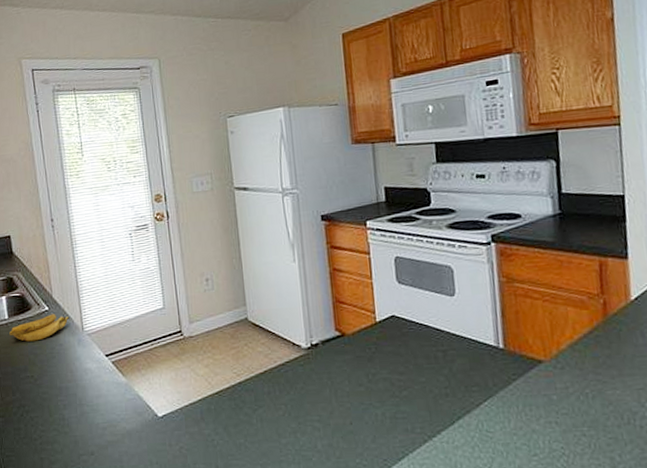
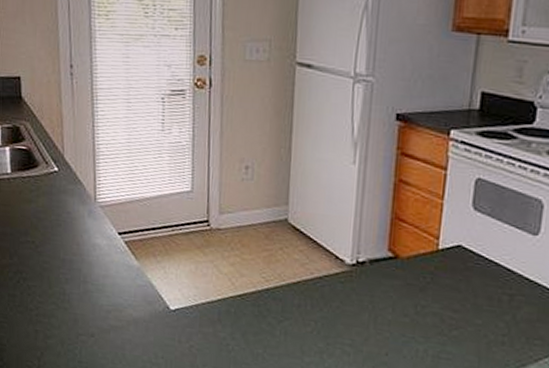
banana: present [9,314,70,342] -> none [11,176,82,204]

